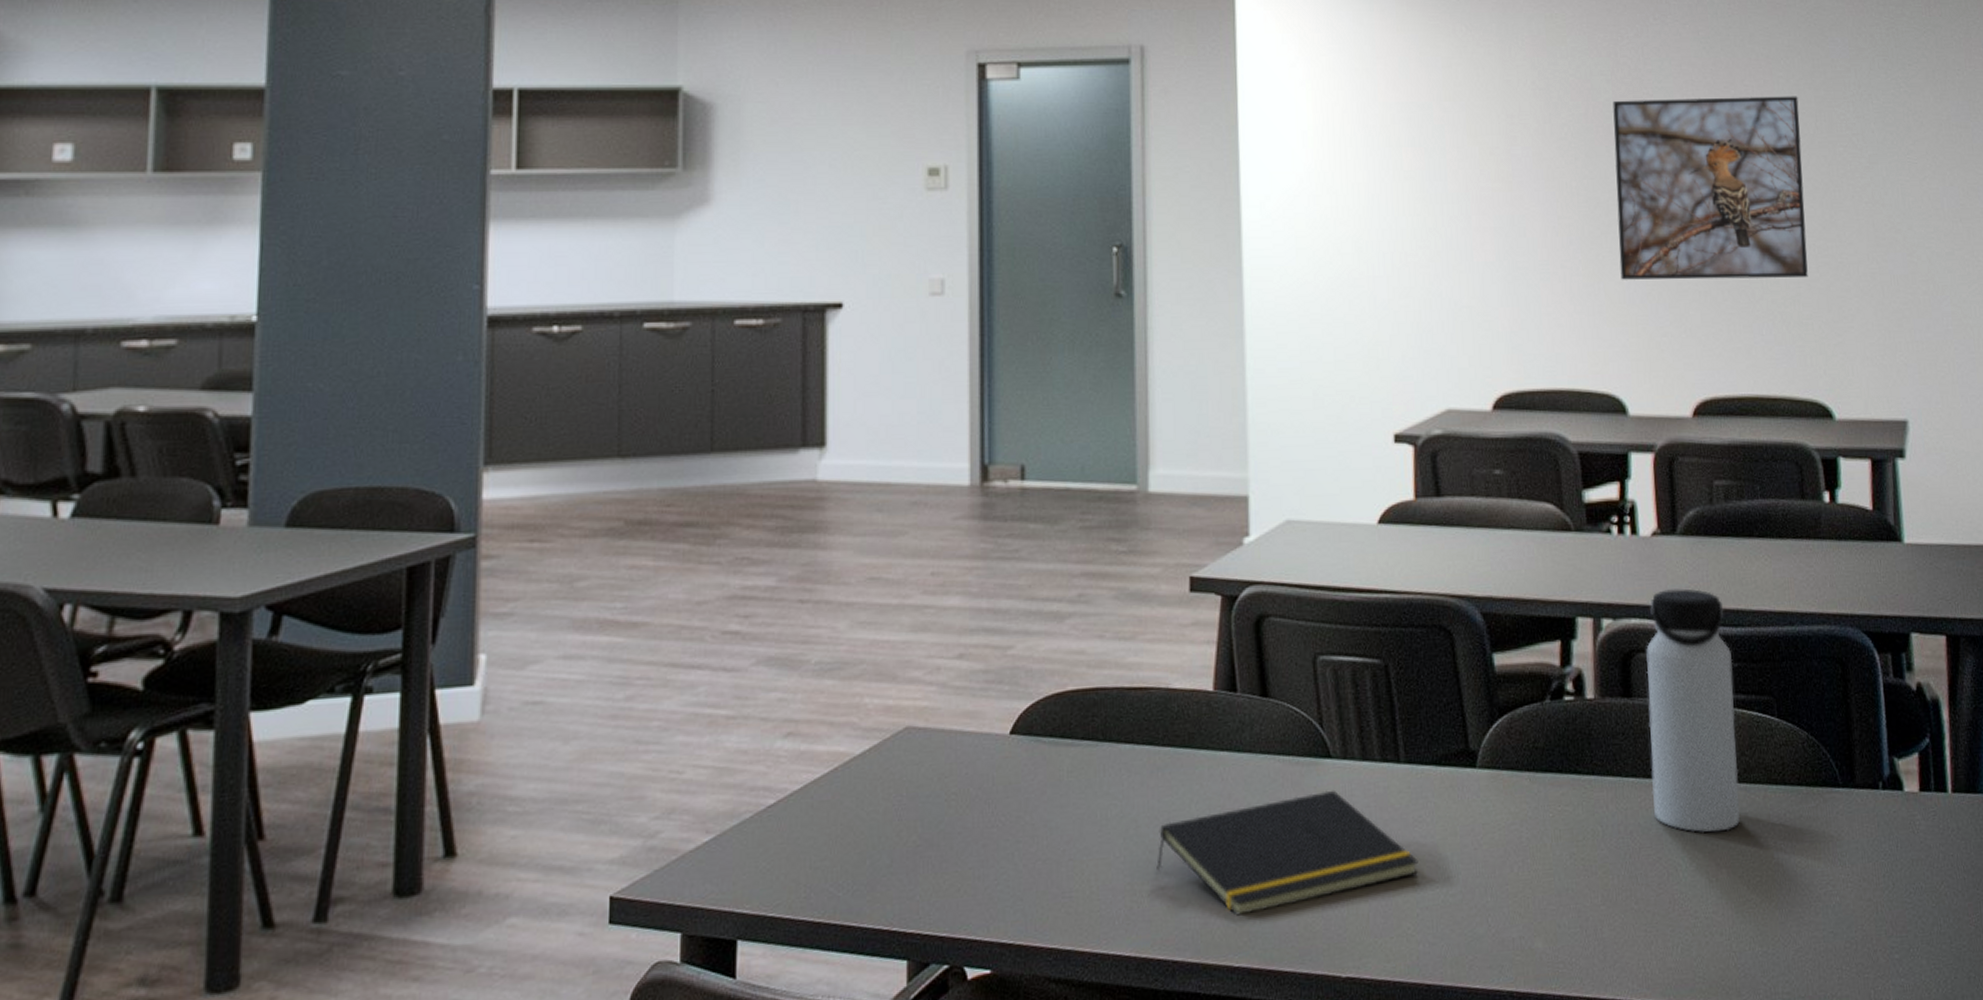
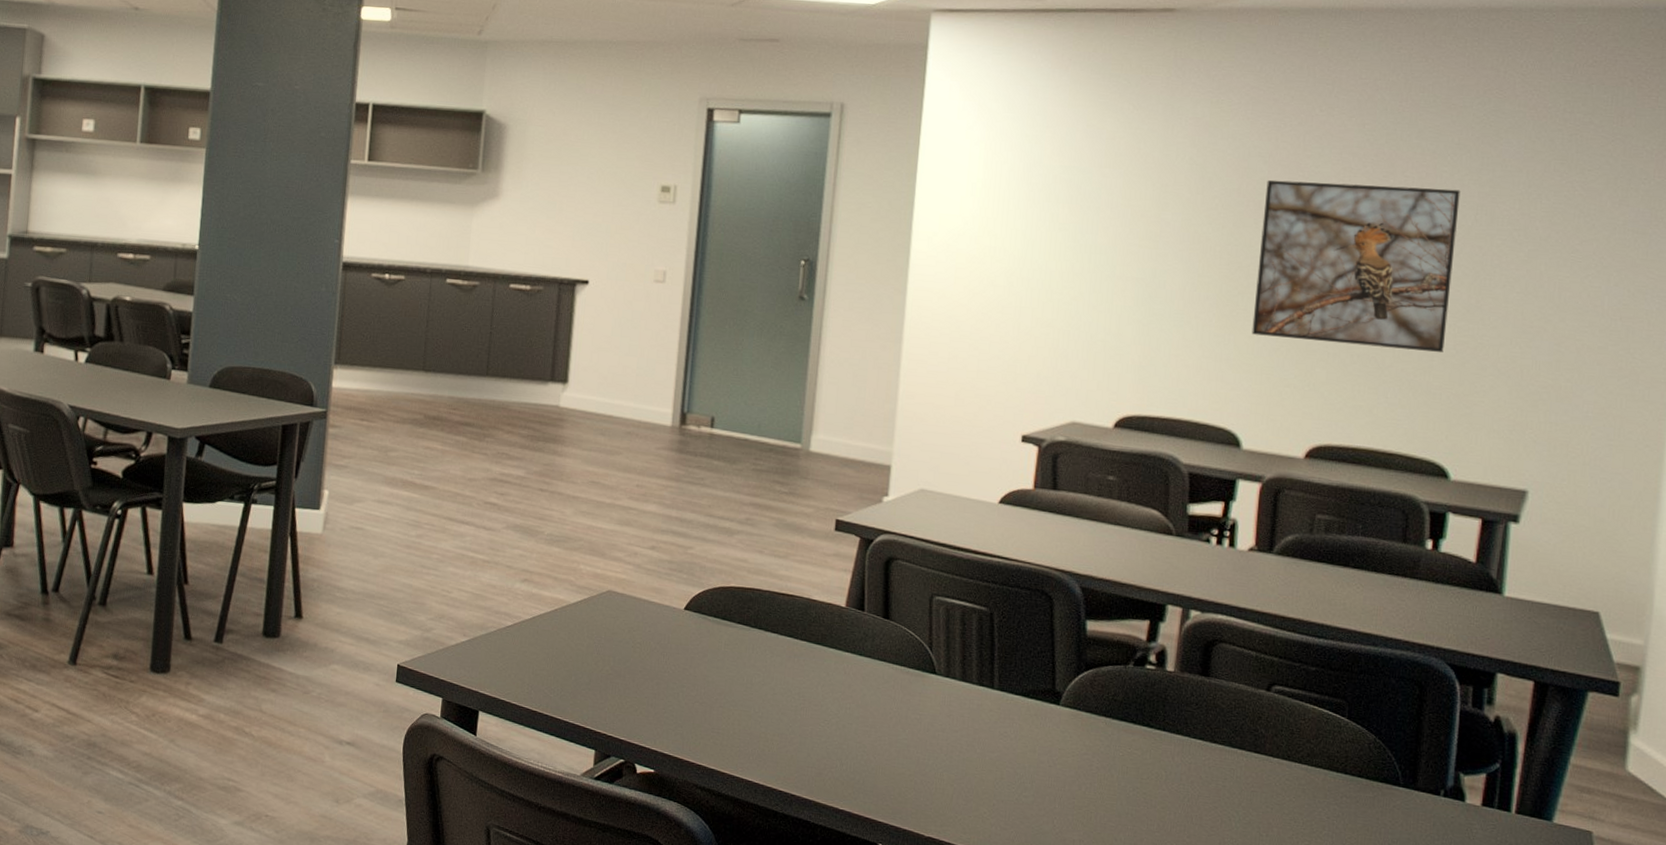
notepad: present [1156,790,1419,916] -> none [786,695,1000,776]
water bottle: present [1646,588,1741,834] -> none [1216,596,1311,800]

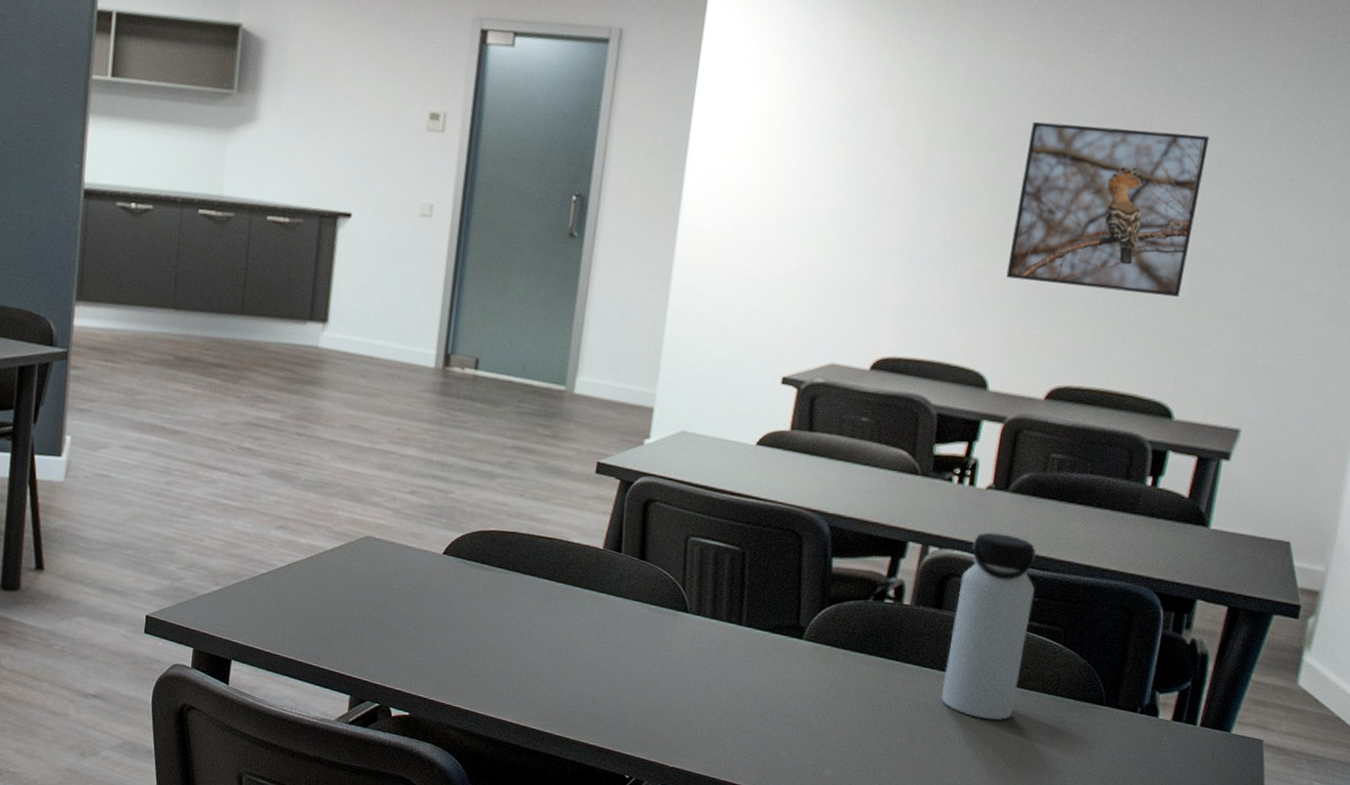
water bottle: none [1216,596,1311,800] -> present [941,532,1037,721]

